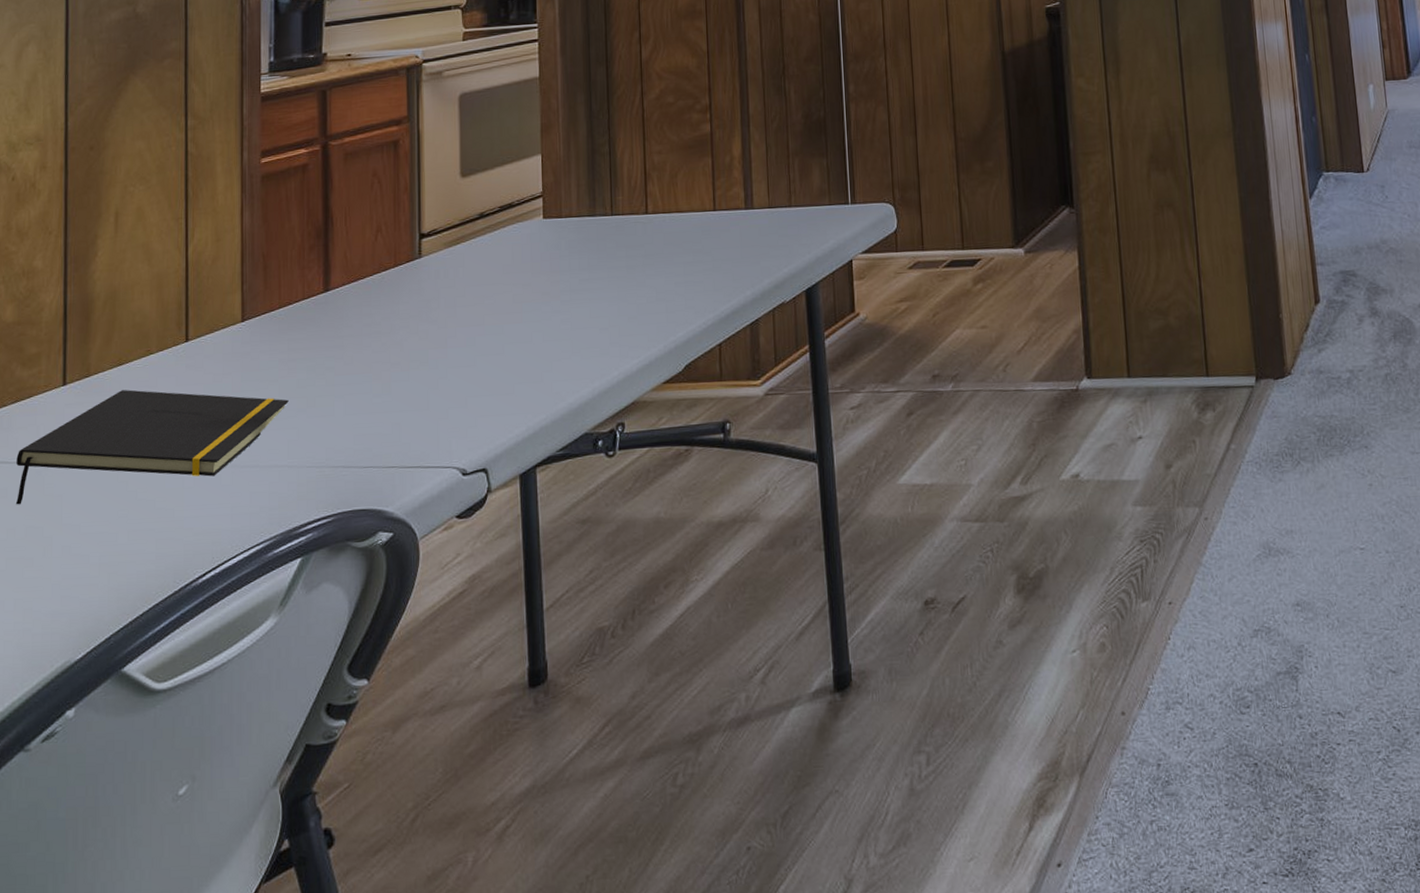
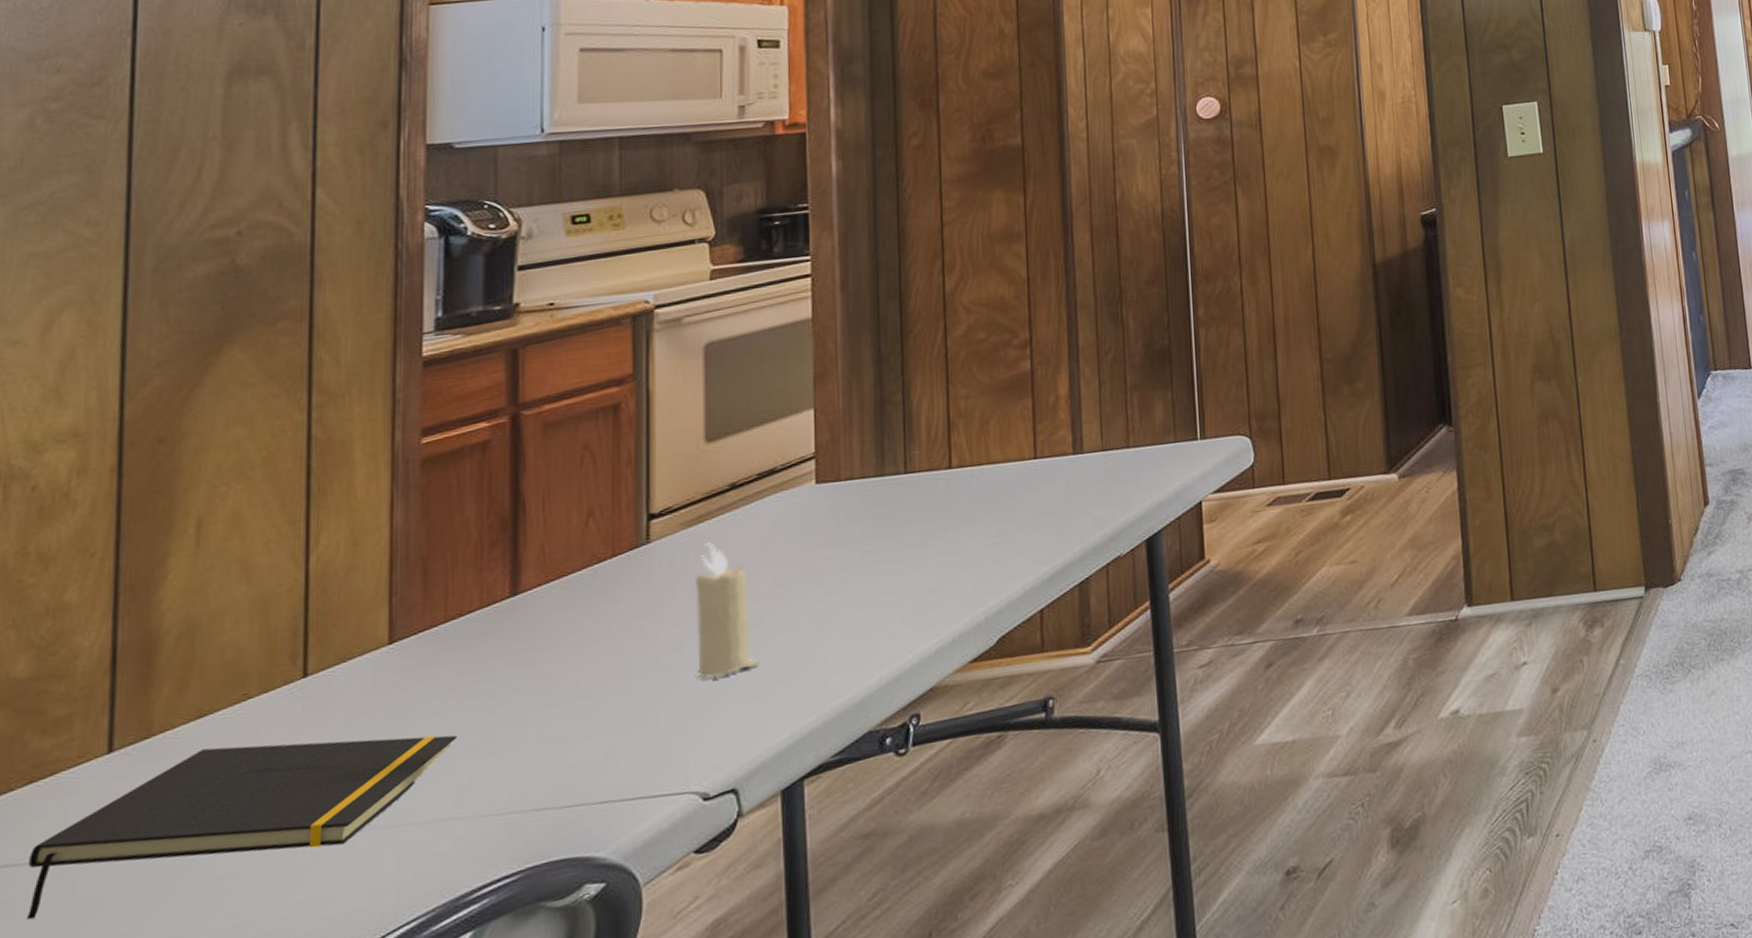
candle: none [455,261,502,374] -> present [695,542,759,679]

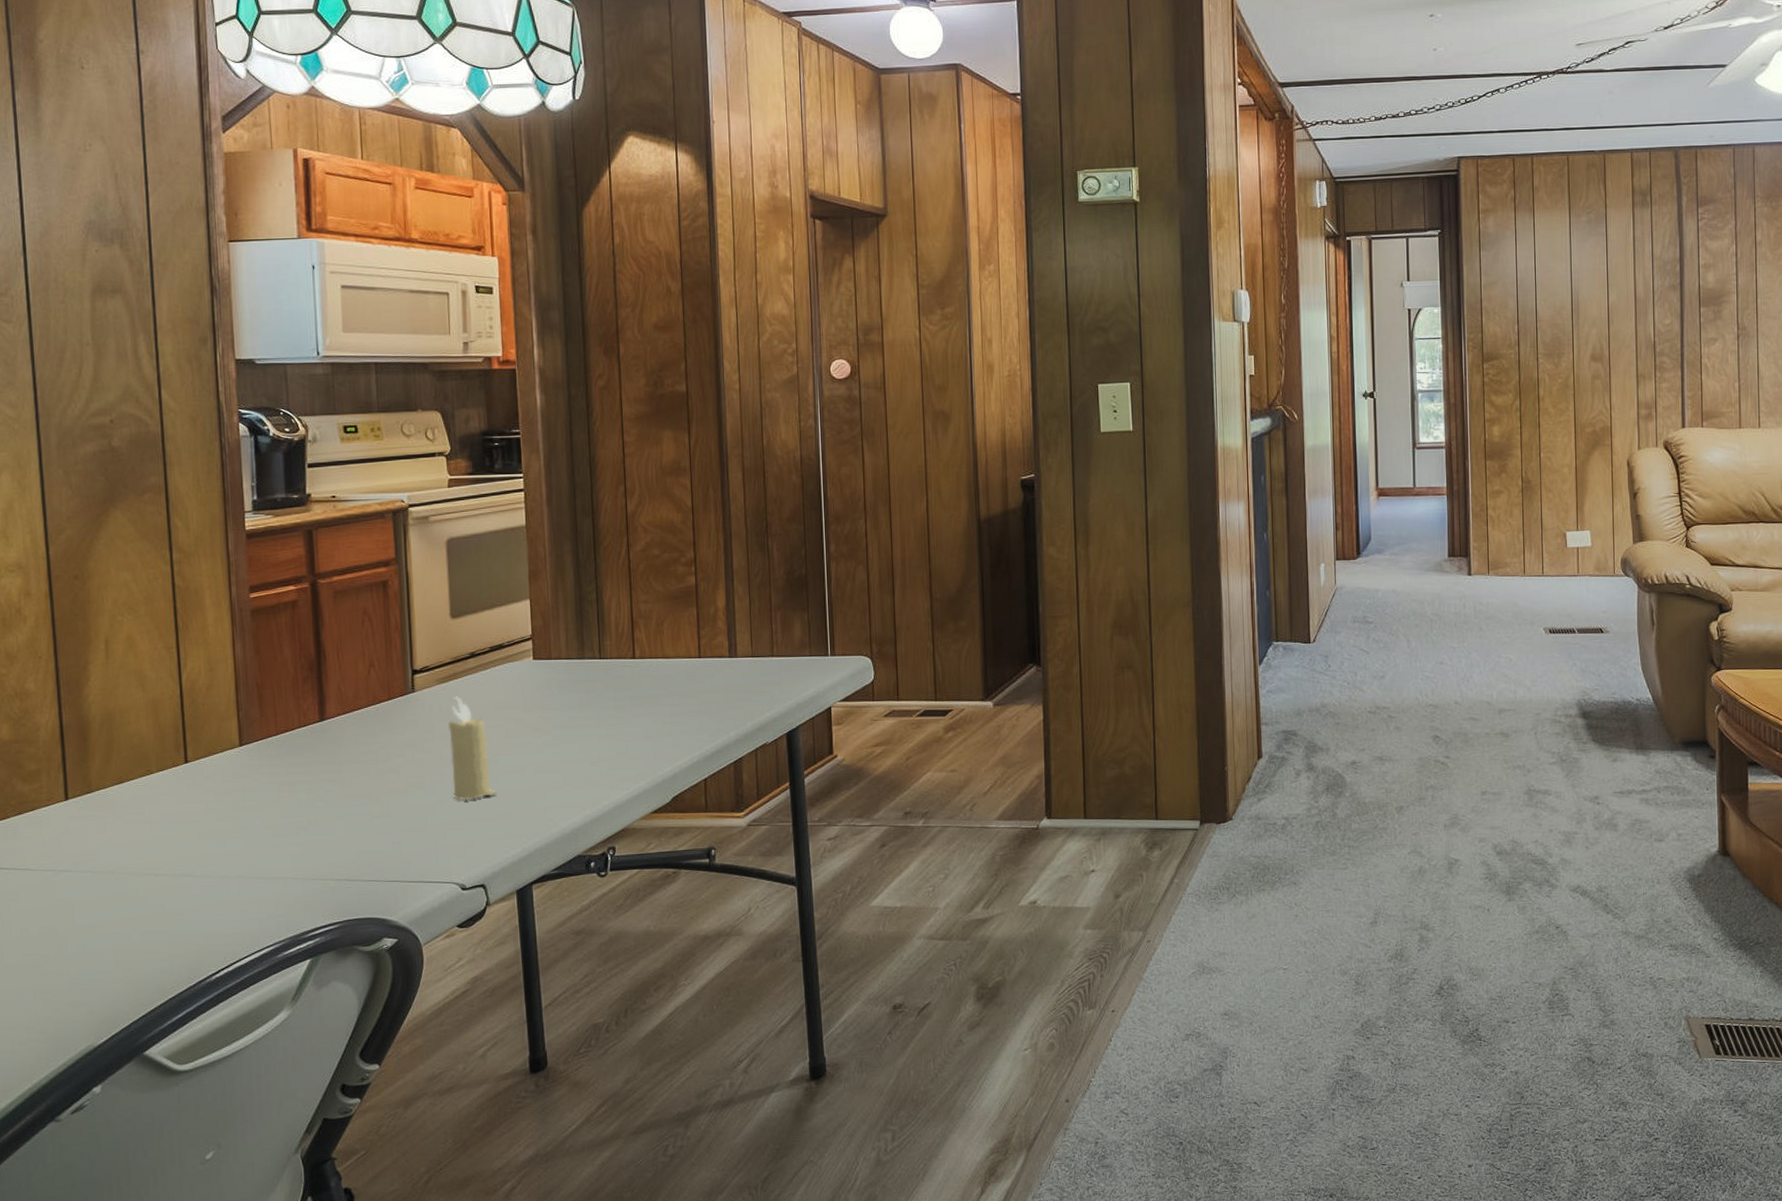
notepad: present [26,735,457,920] -> none [24,806,291,907]

